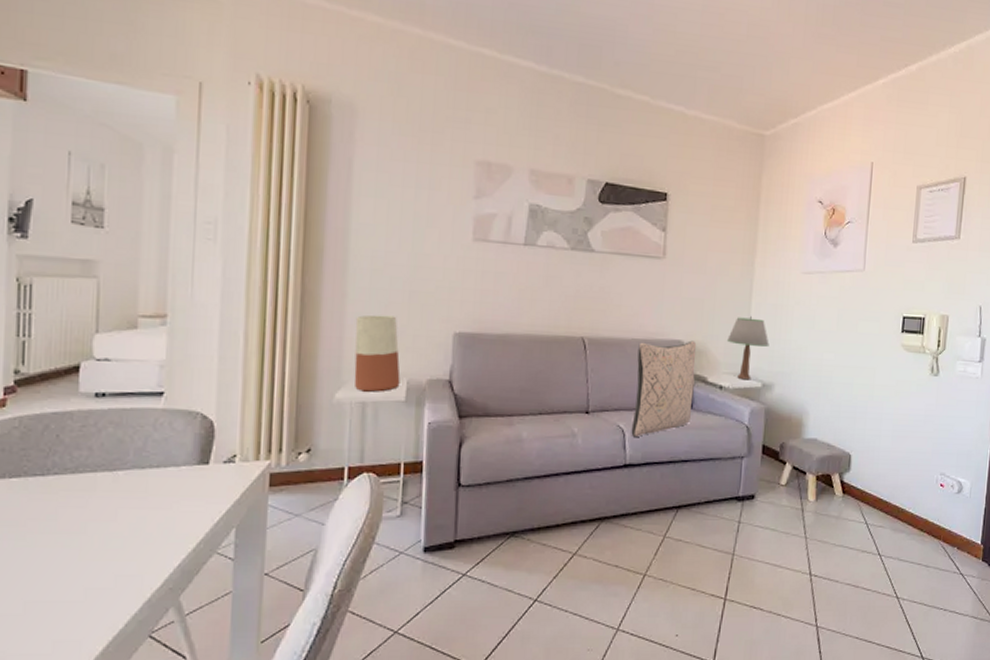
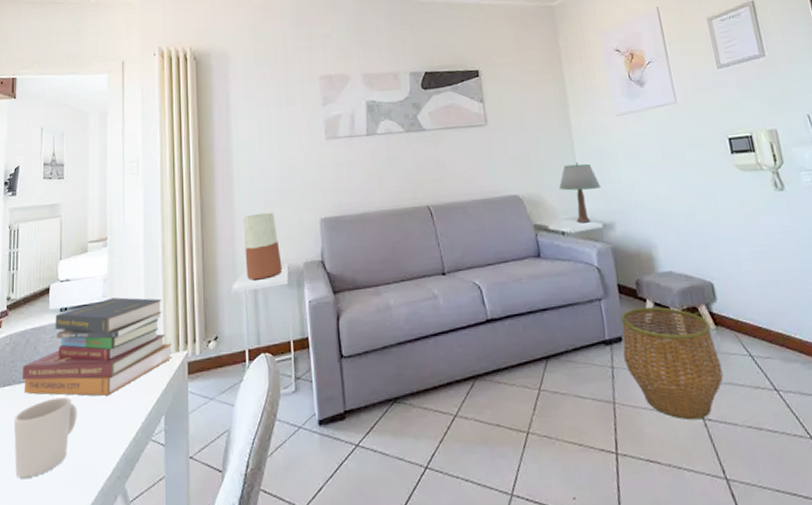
mug: none [25,497,118,583] -> present [13,397,77,478]
books: none [37,389,250,500] -> present [21,297,172,396]
pillow: present [631,340,697,438] -> none [478,193,541,293]
basket: none [752,469,839,574] -> present [620,306,723,419]

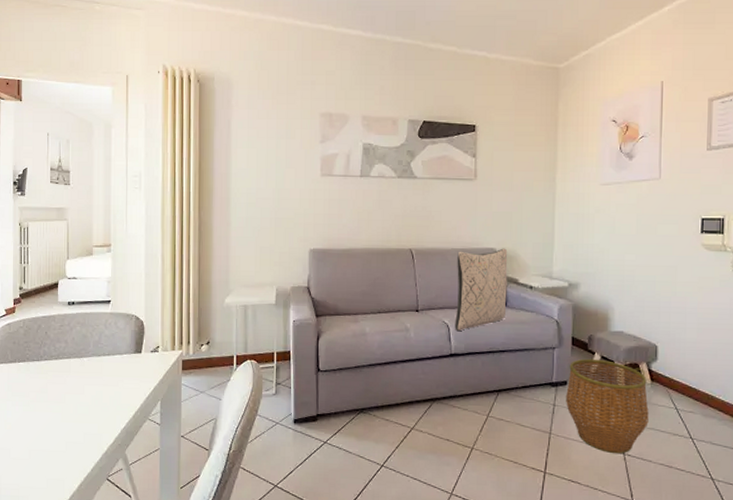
mug: present [13,397,77,478] -> none [28,376,84,437]
books: present [21,297,172,396] -> none [35,298,168,379]
vase: present [242,212,282,281] -> none [237,238,271,297]
pillow: none [478,193,541,293] -> present [455,248,508,332]
table lamp: present [559,161,601,223] -> none [535,224,573,281]

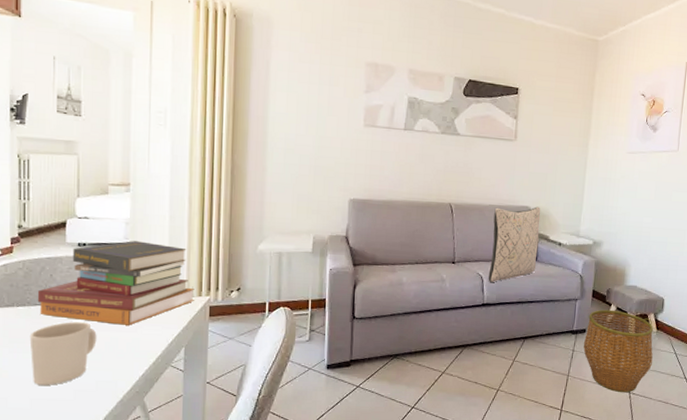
mug: none [28,376,84,437] -> present [29,322,97,385]
books: none [35,298,168,379] -> present [37,241,195,325]

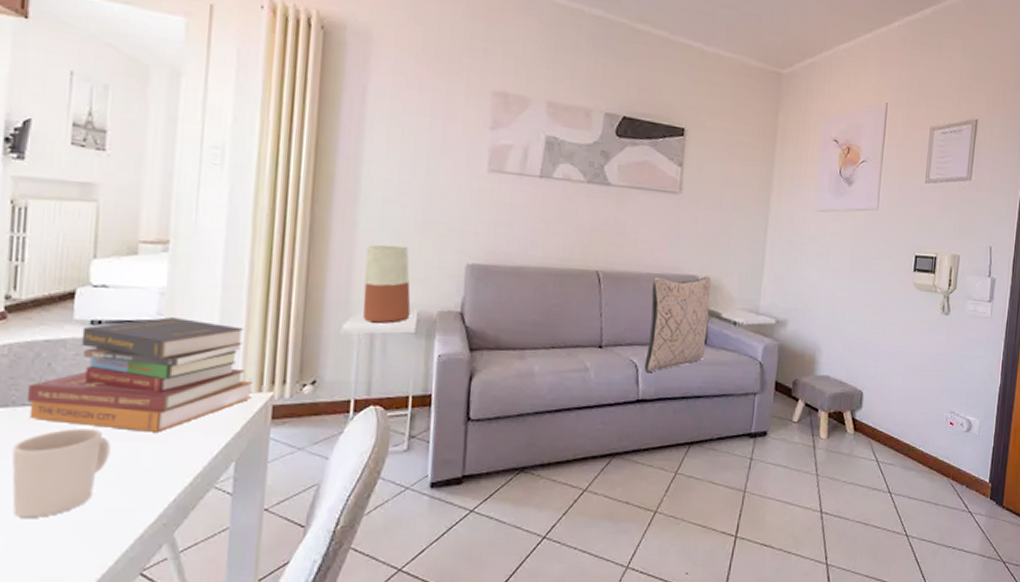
vase: none [272,184,308,245] -> present [362,244,411,323]
basket: present [583,309,654,392] -> none [764,406,850,511]

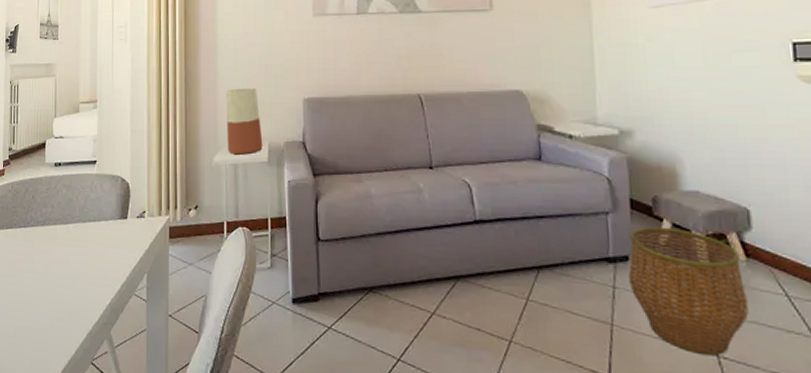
mug: present [11,428,111,518] -> none [15,244,70,312]
books: present [26,317,253,432] -> none [22,158,155,248]
pillow: present [644,276,712,373] -> none [475,89,541,193]
basket: none [764,406,850,511] -> present [629,226,749,355]

